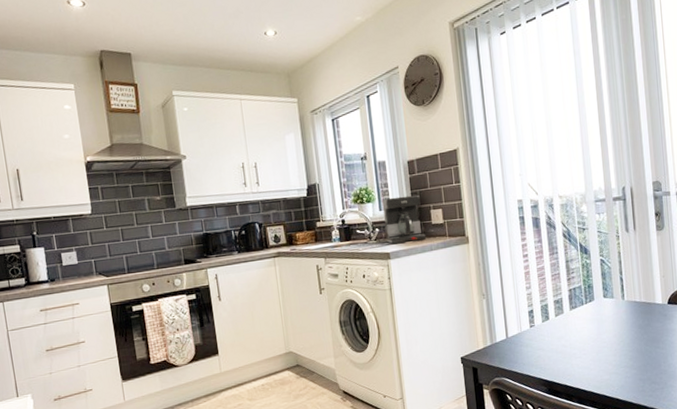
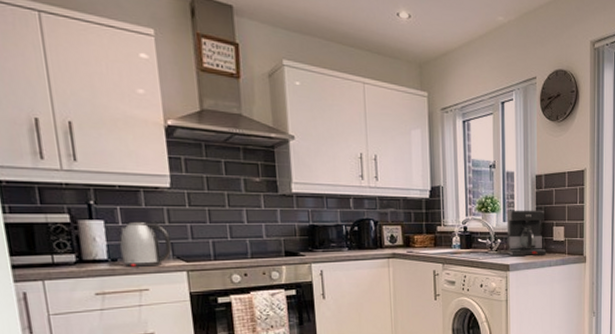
kettle: none [56,245,95,286] -> present [120,221,172,268]

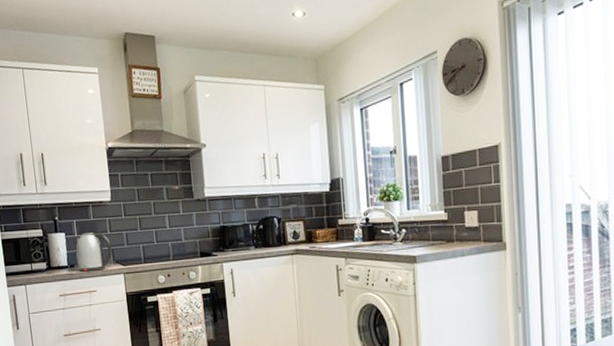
coffee maker: present [506,210,547,257] -> none [410,194,458,247]

